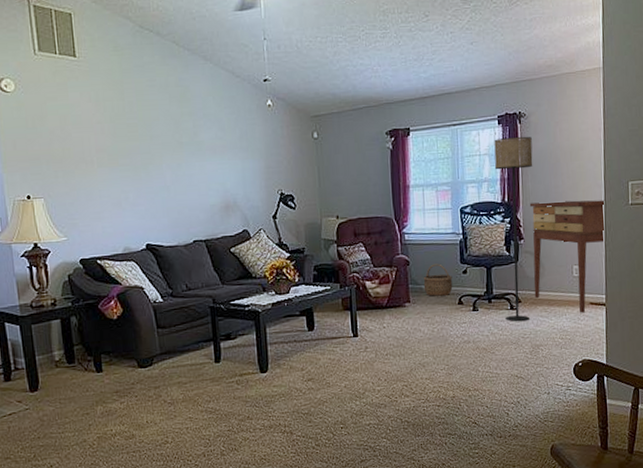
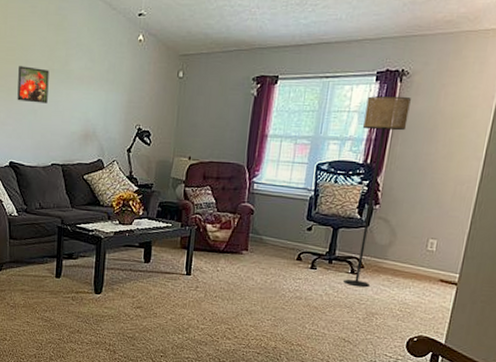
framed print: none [143,142,180,179] -> present [17,66,49,104]
wicker basket: present [423,263,453,296] -> none [264,216,296,249]
console table: present [529,199,606,313] -> none [379,168,483,289]

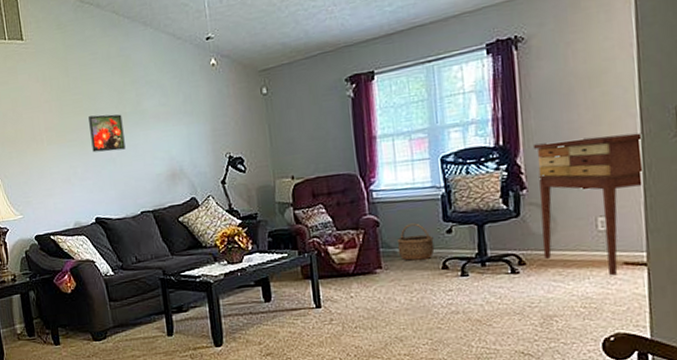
wicker basket: none [264,216,296,249] -> present [397,223,435,261]
floor lamp: present [343,95,411,288] -> none [482,64,538,289]
console table: none [379,168,483,289] -> present [532,132,644,276]

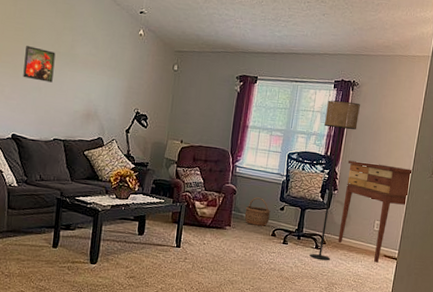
floor lamp: none [482,64,538,289] -> present [309,100,360,261]

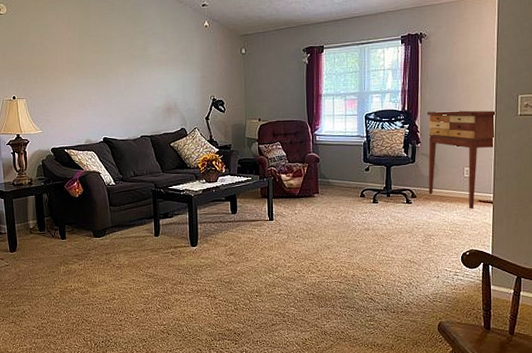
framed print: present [23,46,56,83] -> none [104,55,132,85]
wicker basket: present [244,197,271,226] -> none [331,161,356,189]
floor lamp: present [309,100,360,261] -> none [397,54,431,214]

